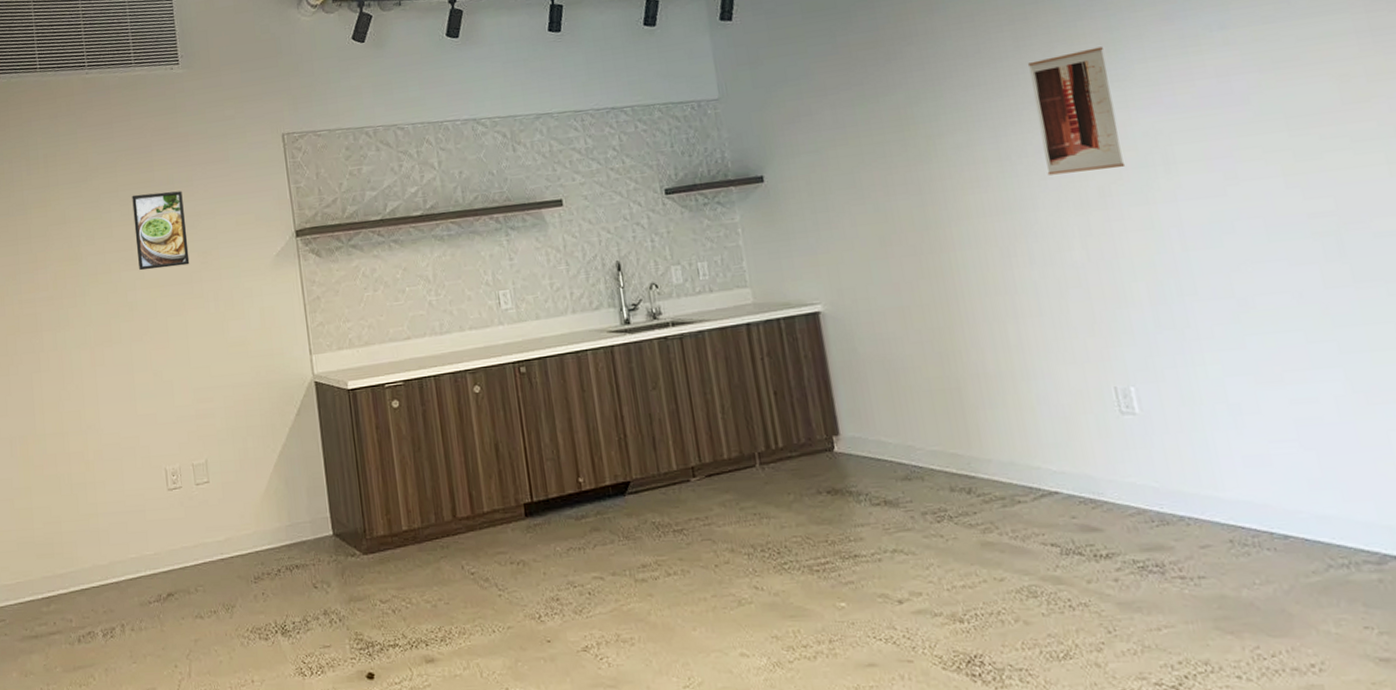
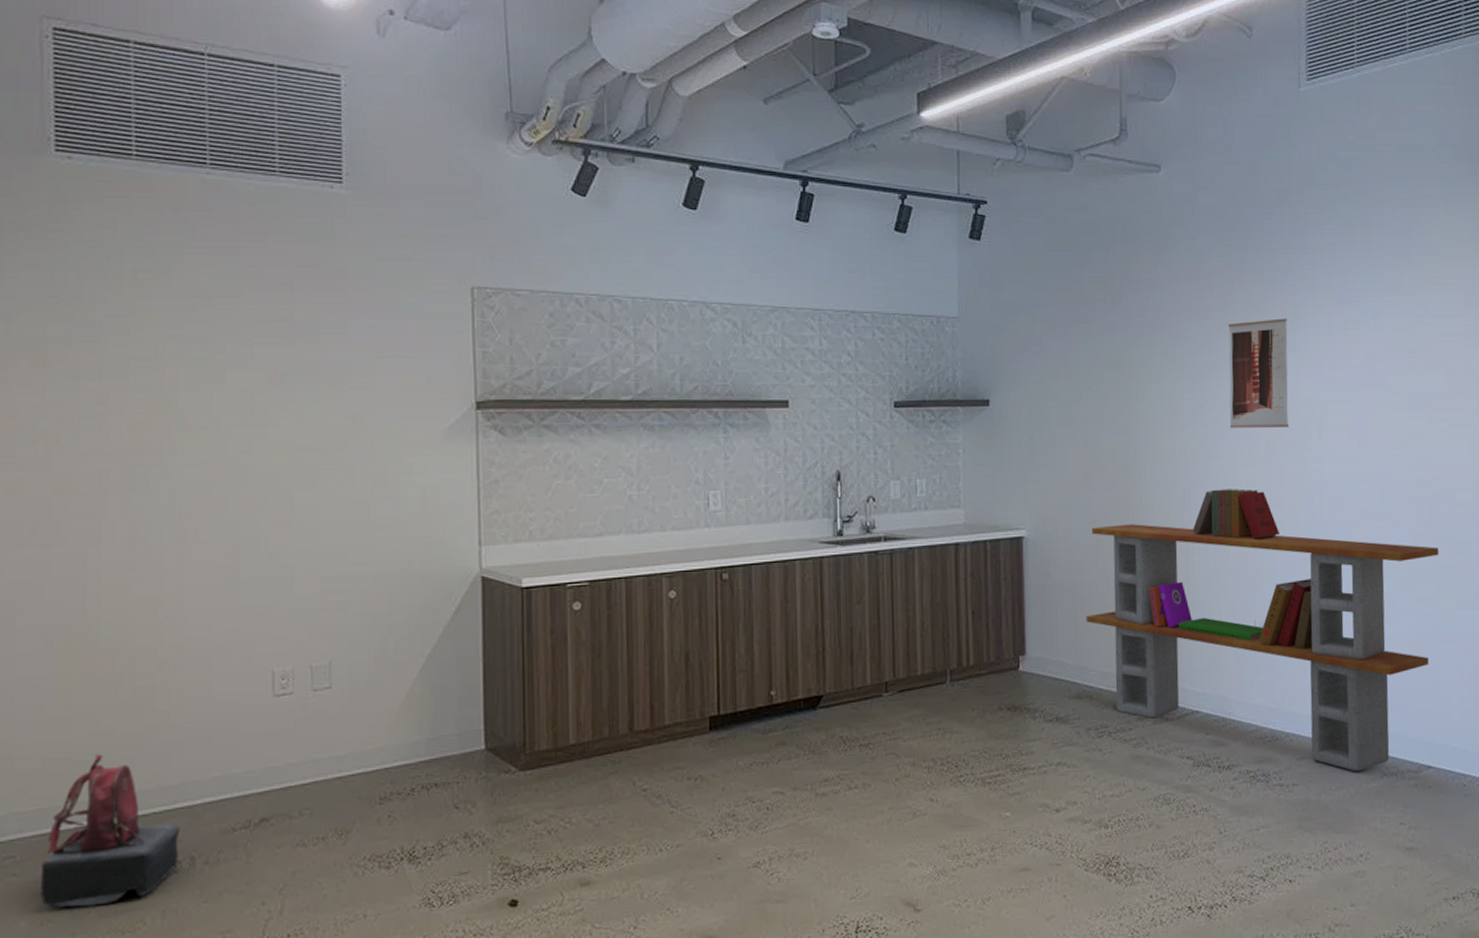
backpack: none [22,538,113,663] -> present [39,754,180,909]
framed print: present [132,190,190,271] -> none [258,335,332,430]
bookcase: none [896,239,1373,563] -> present [1085,489,1439,772]

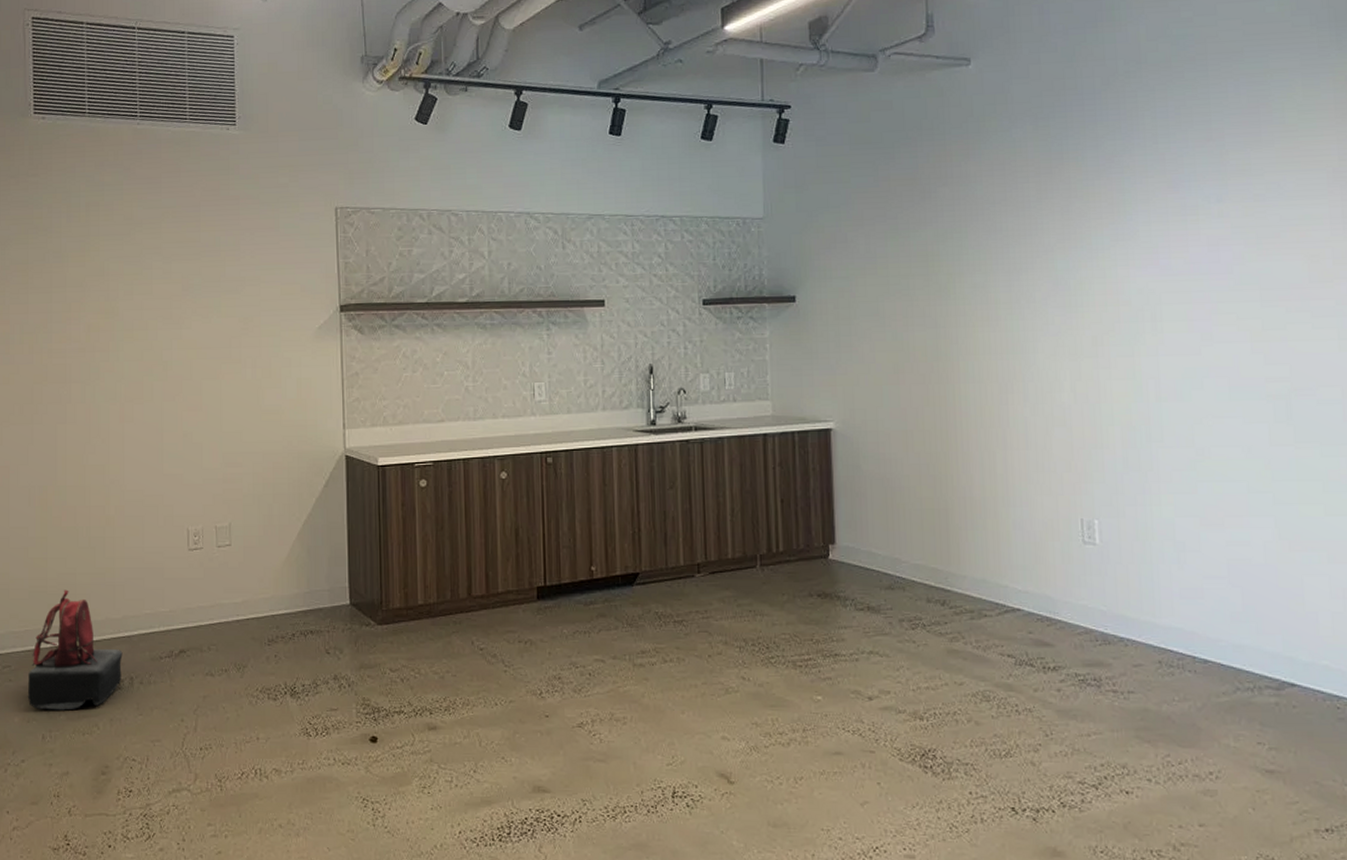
bookcase: present [1085,489,1439,772] -> none [897,383,1301,684]
wall art: present [1228,318,1290,428] -> none [1047,207,1119,321]

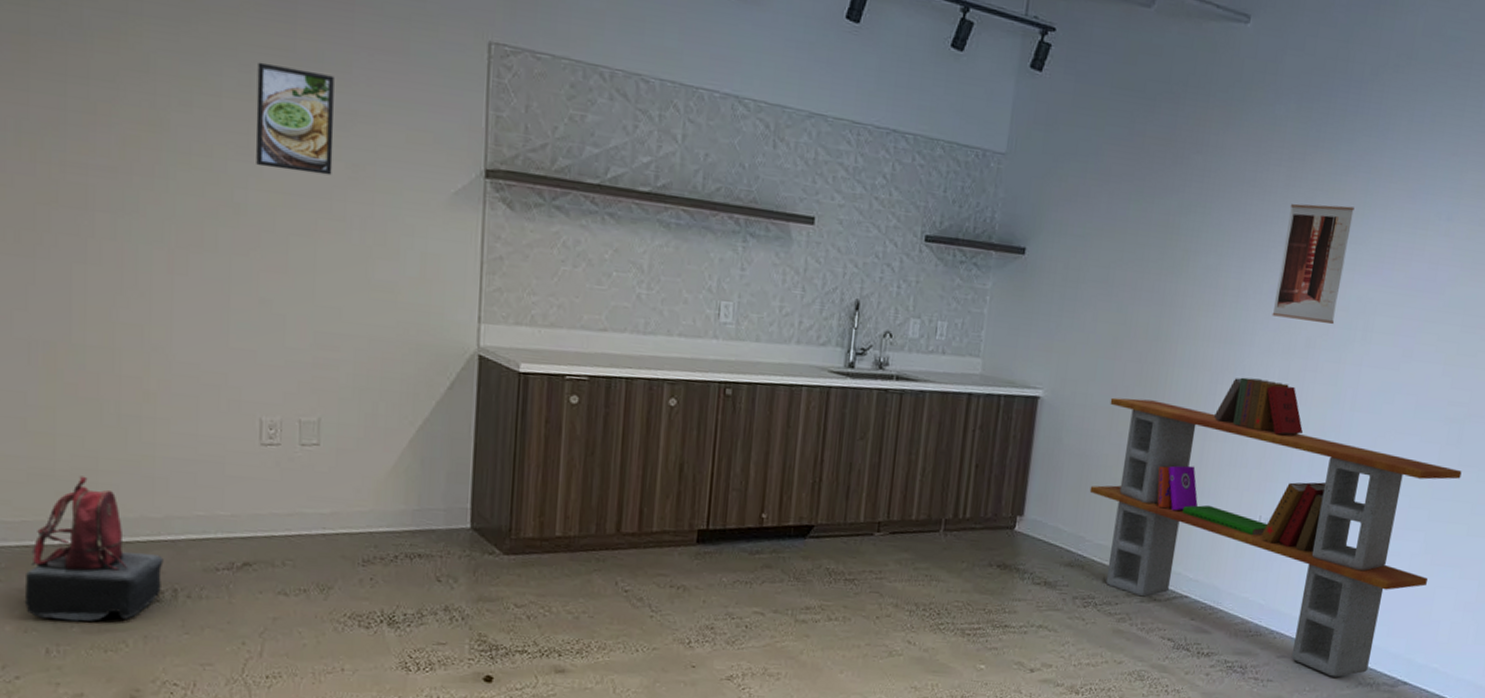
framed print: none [175,253,230,331] -> present [255,62,334,175]
bookcase: none [897,383,1301,684] -> present [1089,377,1462,677]
wall art: none [1047,207,1119,321] -> present [1272,203,1354,324]

